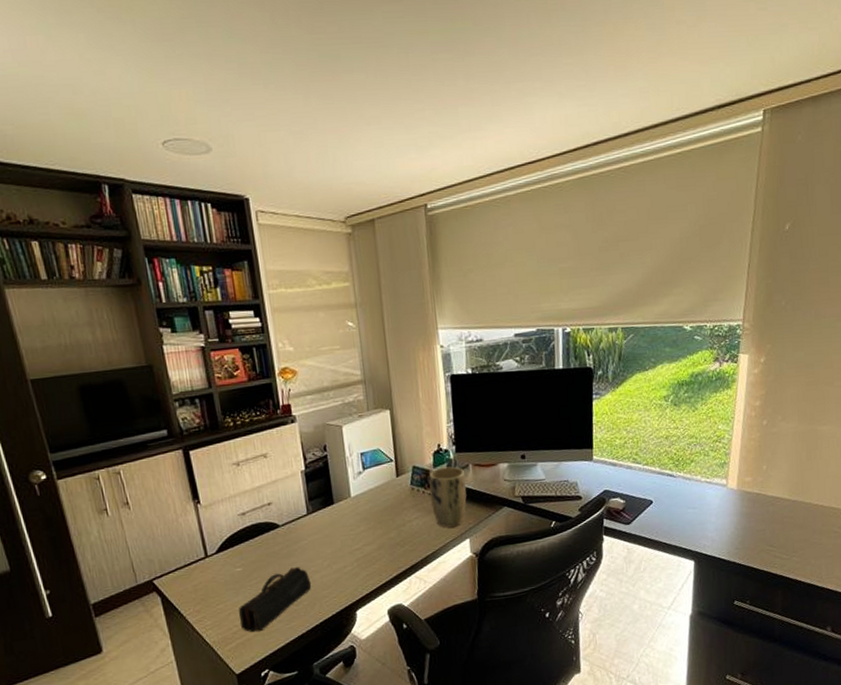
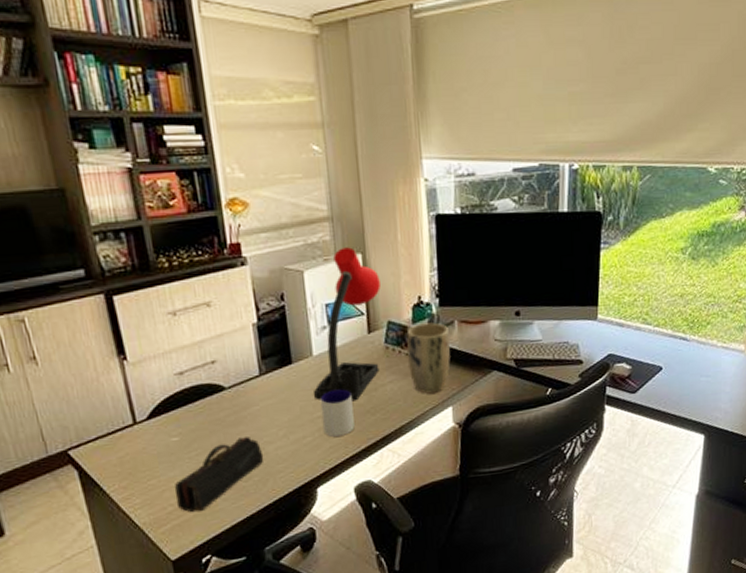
desk lamp: none [352,405,407,536] -> present [314,247,381,402]
mug: none [358,525,387,566] -> present [321,389,355,437]

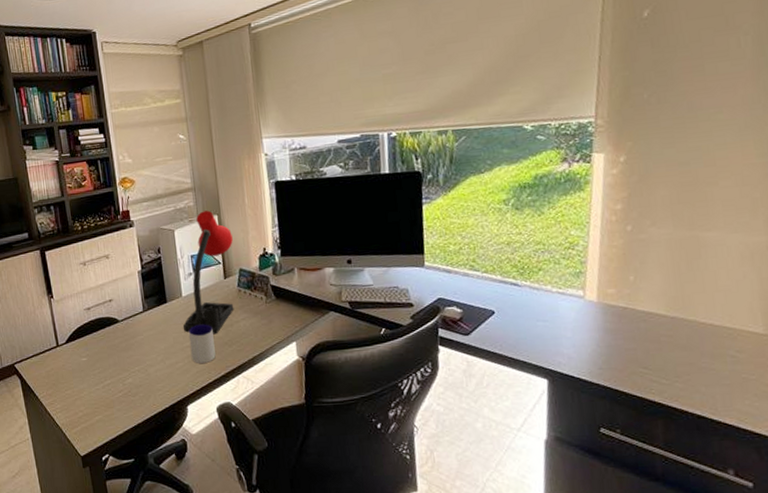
pencil case: present [174,437,264,513] -> none [83,360,147,419]
plant pot: present [406,322,451,394] -> none [255,270,293,330]

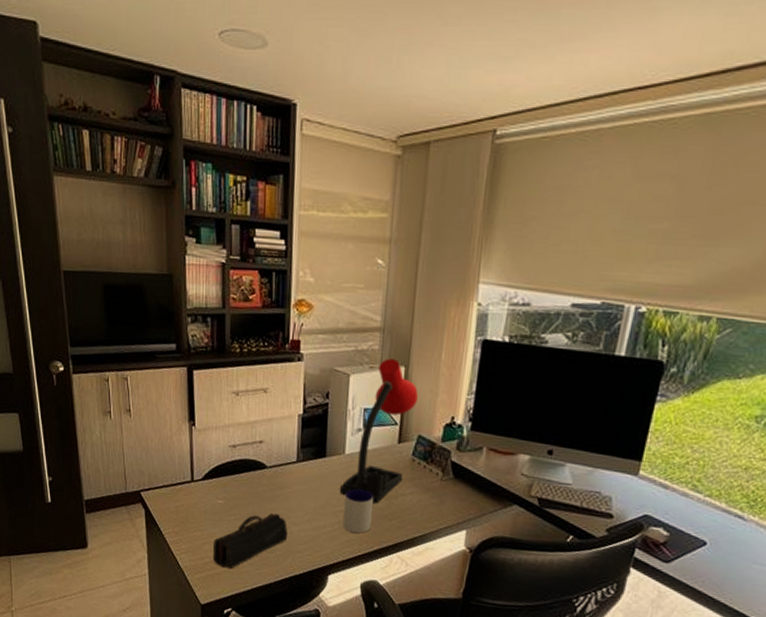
pencil case: none [83,360,147,419] -> present [213,513,288,570]

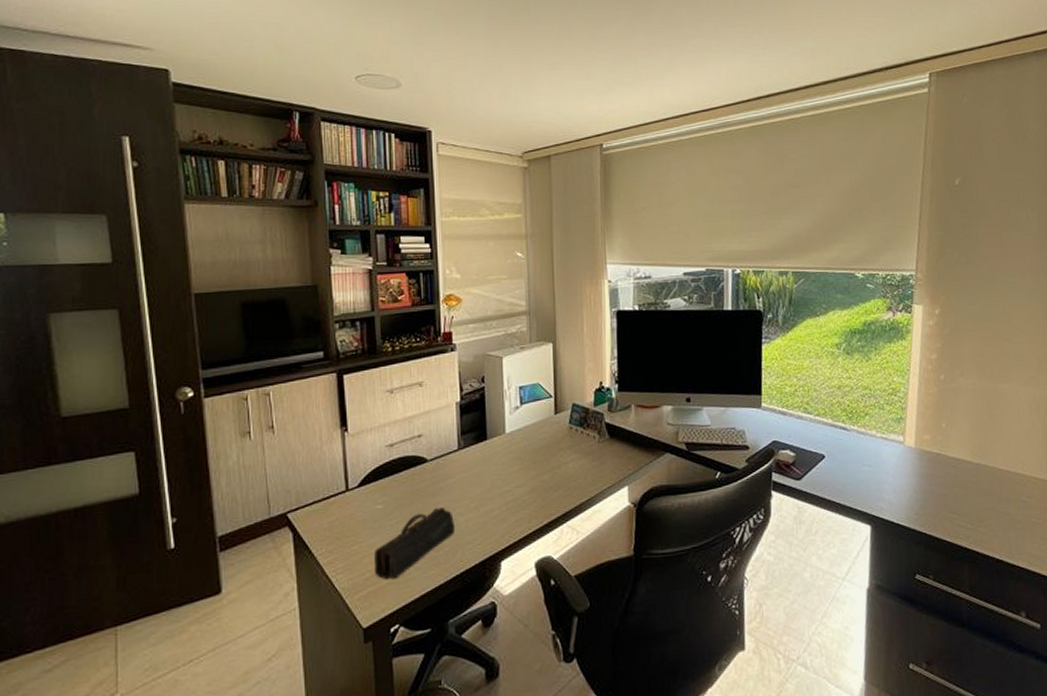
desk lamp: present [340,358,418,504] -> none [504,337,567,478]
mug: present [342,489,373,533] -> none [509,465,538,511]

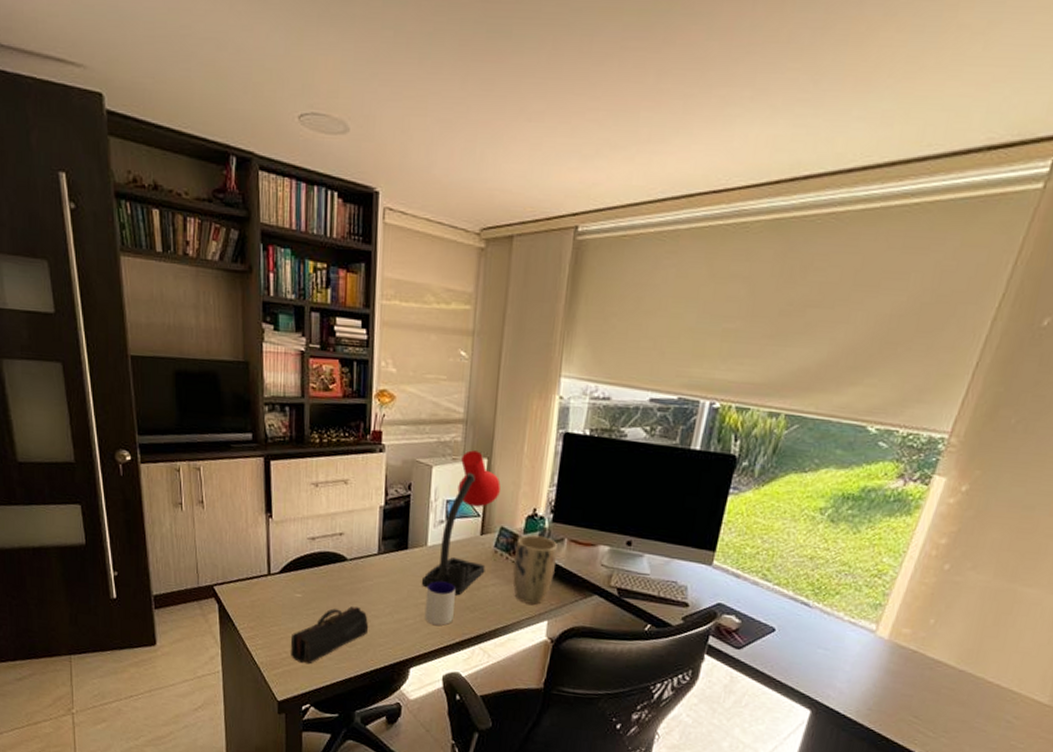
desk lamp: none [504,337,567,478] -> present [422,450,501,596]
mug: none [509,465,538,511] -> present [424,581,456,625]
plant pot: none [589,406,628,473] -> present [513,535,558,605]

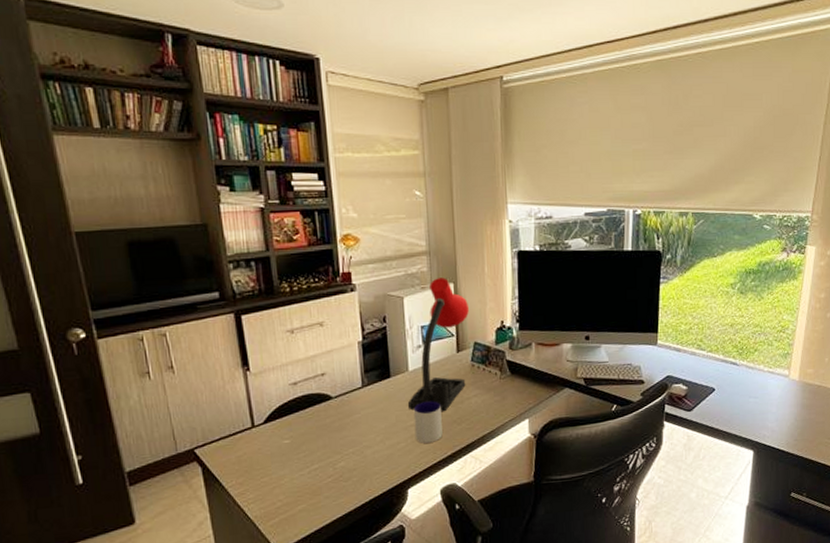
pencil case: present [290,606,369,665] -> none [283,441,363,509]
plant pot: present [513,535,558,605] -> none [490,344,528,407]

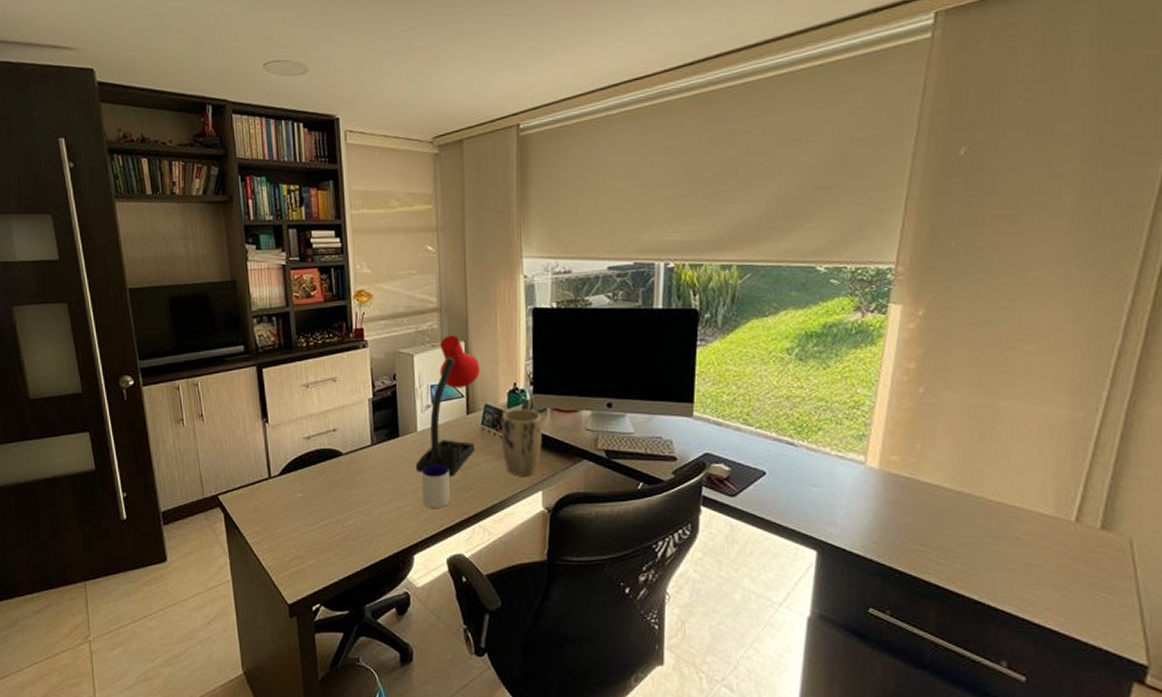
plant pot: none [490,344,528,407] -> present [502,408,543,476]

